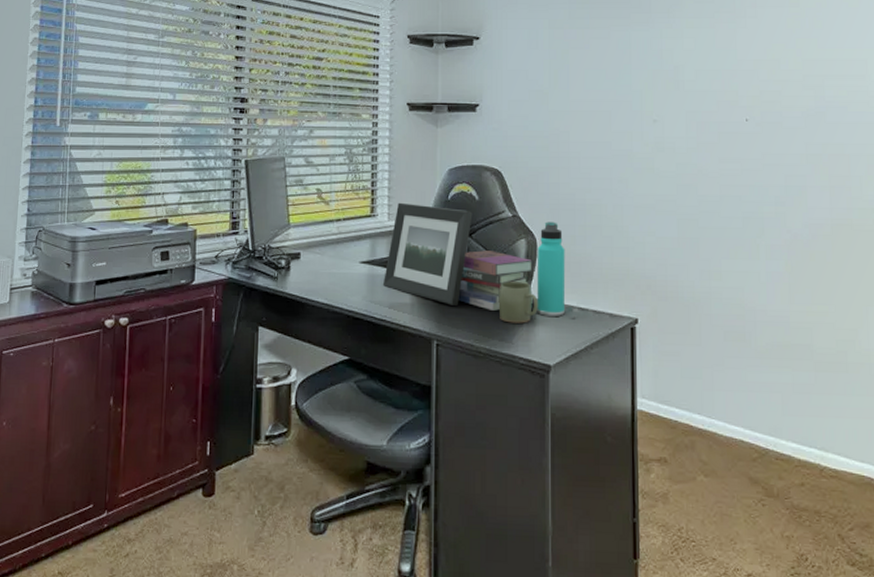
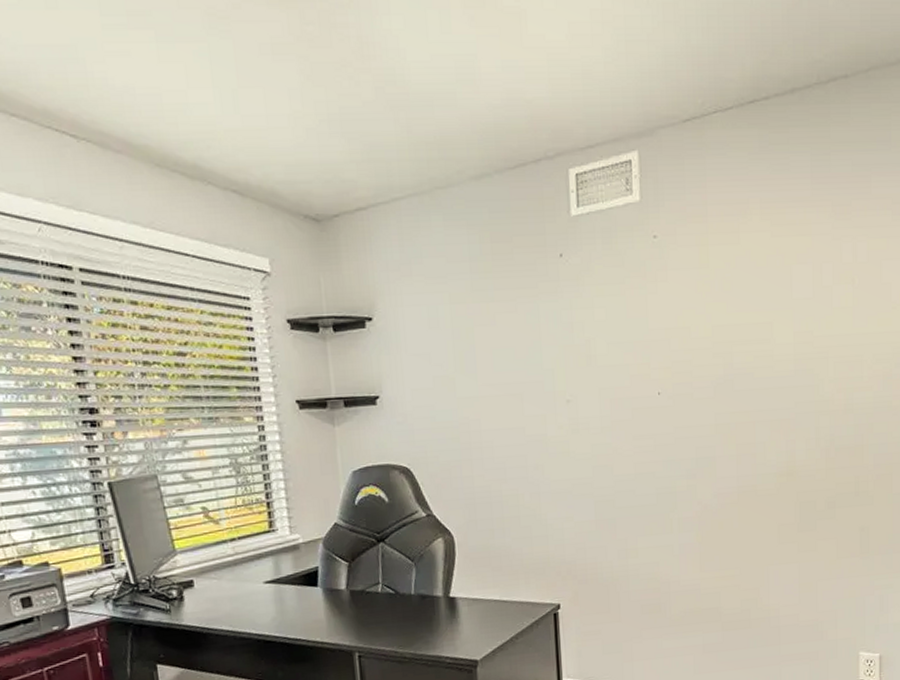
picture frame: present [382,202,473,306] -> none [292,513,384,615]
books: present [458,250,533,311] -> none [376,554,455,615]
mug: present [498,281,538,323] -> none [419,582,461,625]
thermos bottle: present [536,221,566,316] -> none [456,517,488,613]

